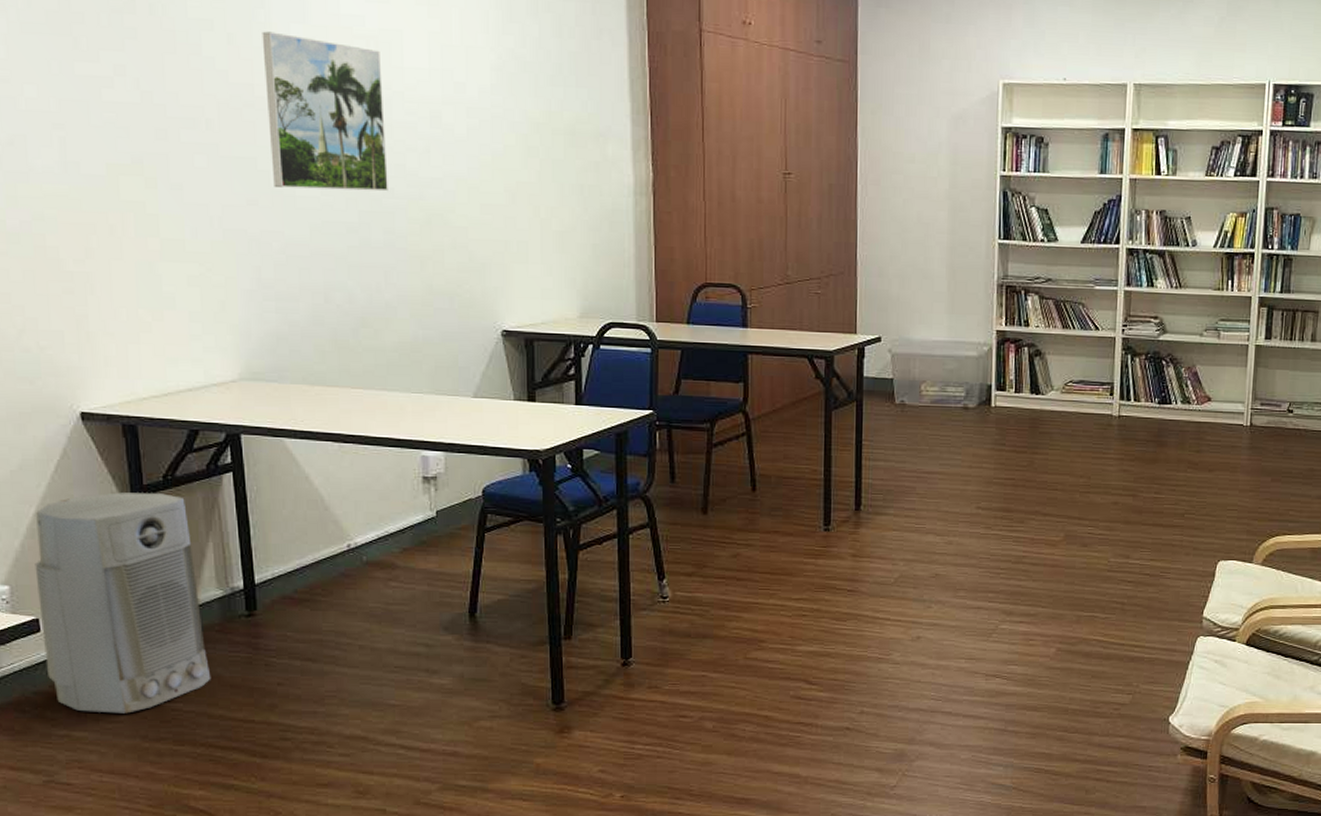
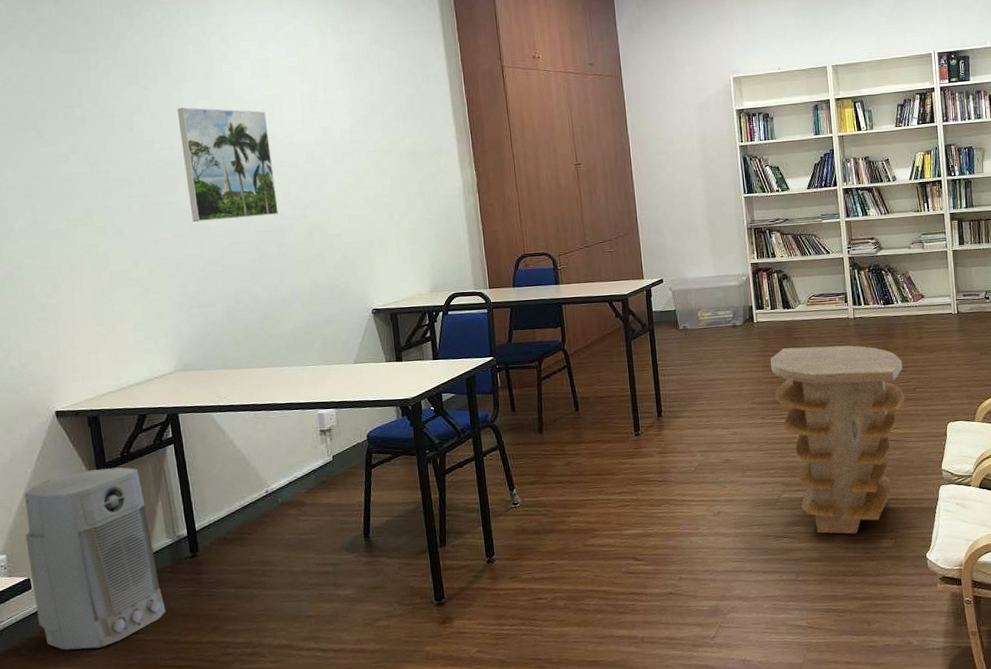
side table: none [1006,444,1172,683] -> present [770,345,905,534]

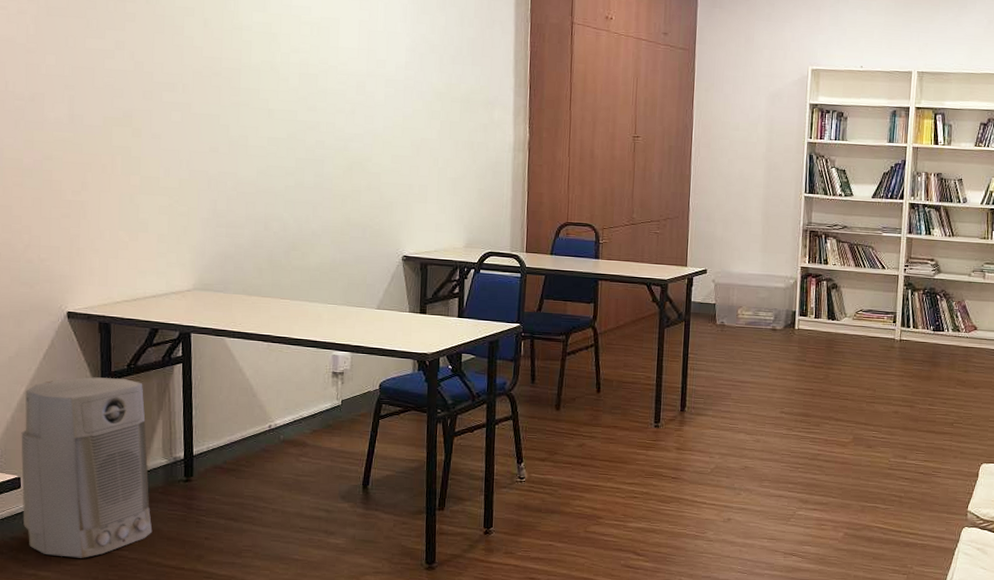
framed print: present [177,107,279,222] -> none [230,17,321,144]
side table: present [770,345,905,534] -> none [805,361,944,563]

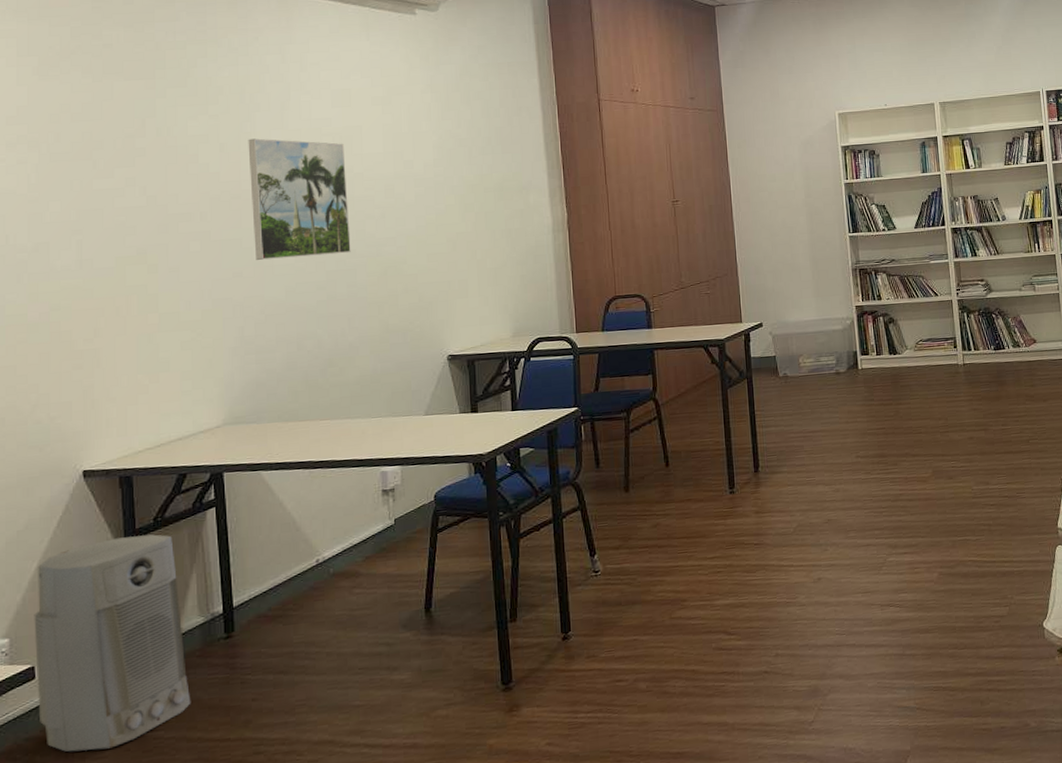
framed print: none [230,17,321,144] -> present [248,138,351,260]

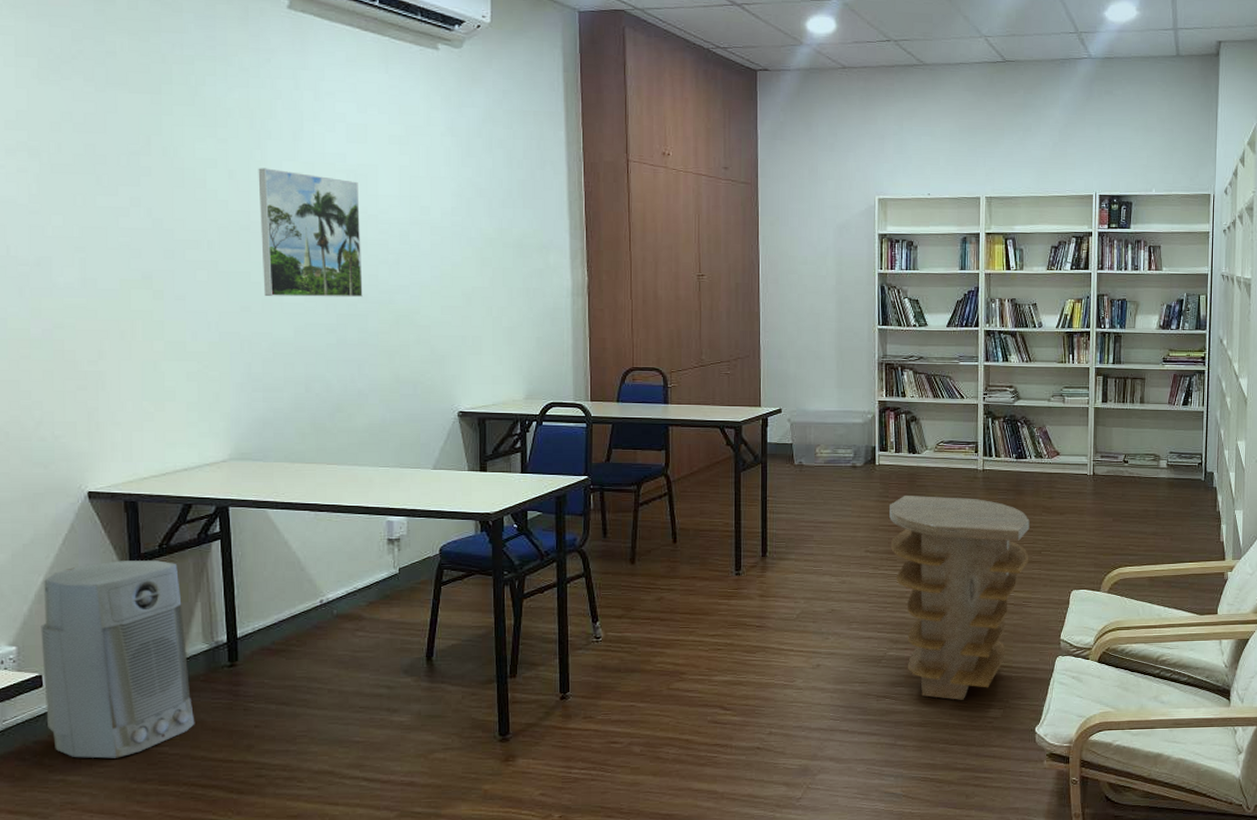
side table: none [876,393,1018,602] -> present [889,496,1030,700]

